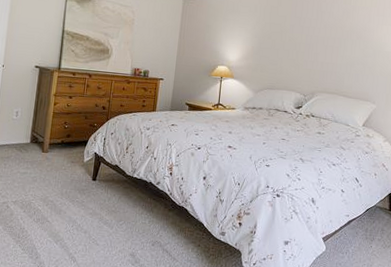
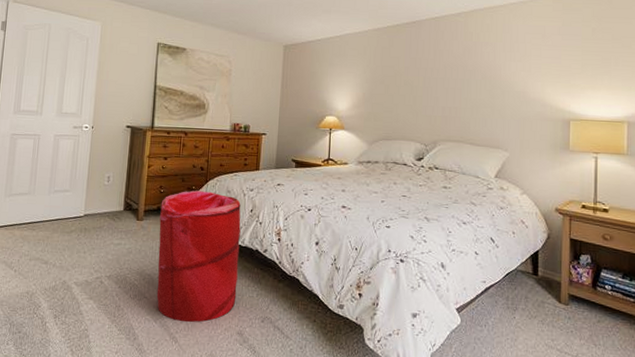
laundry hamper: none [58,127,138,245] -> present [156,190,241,323]

